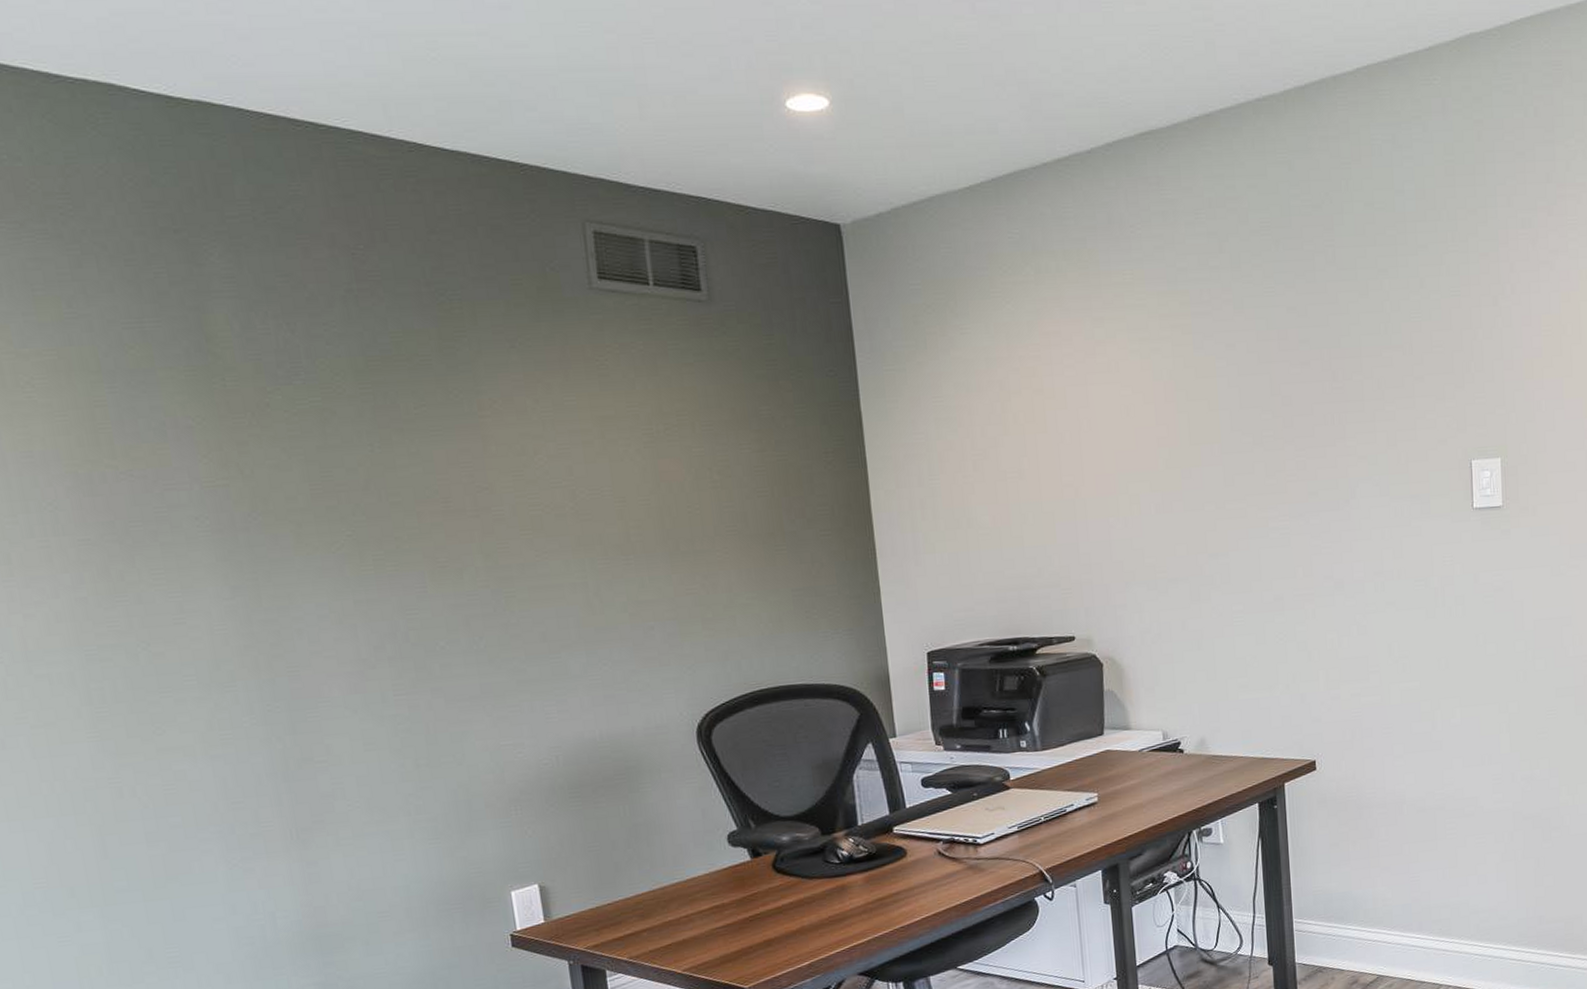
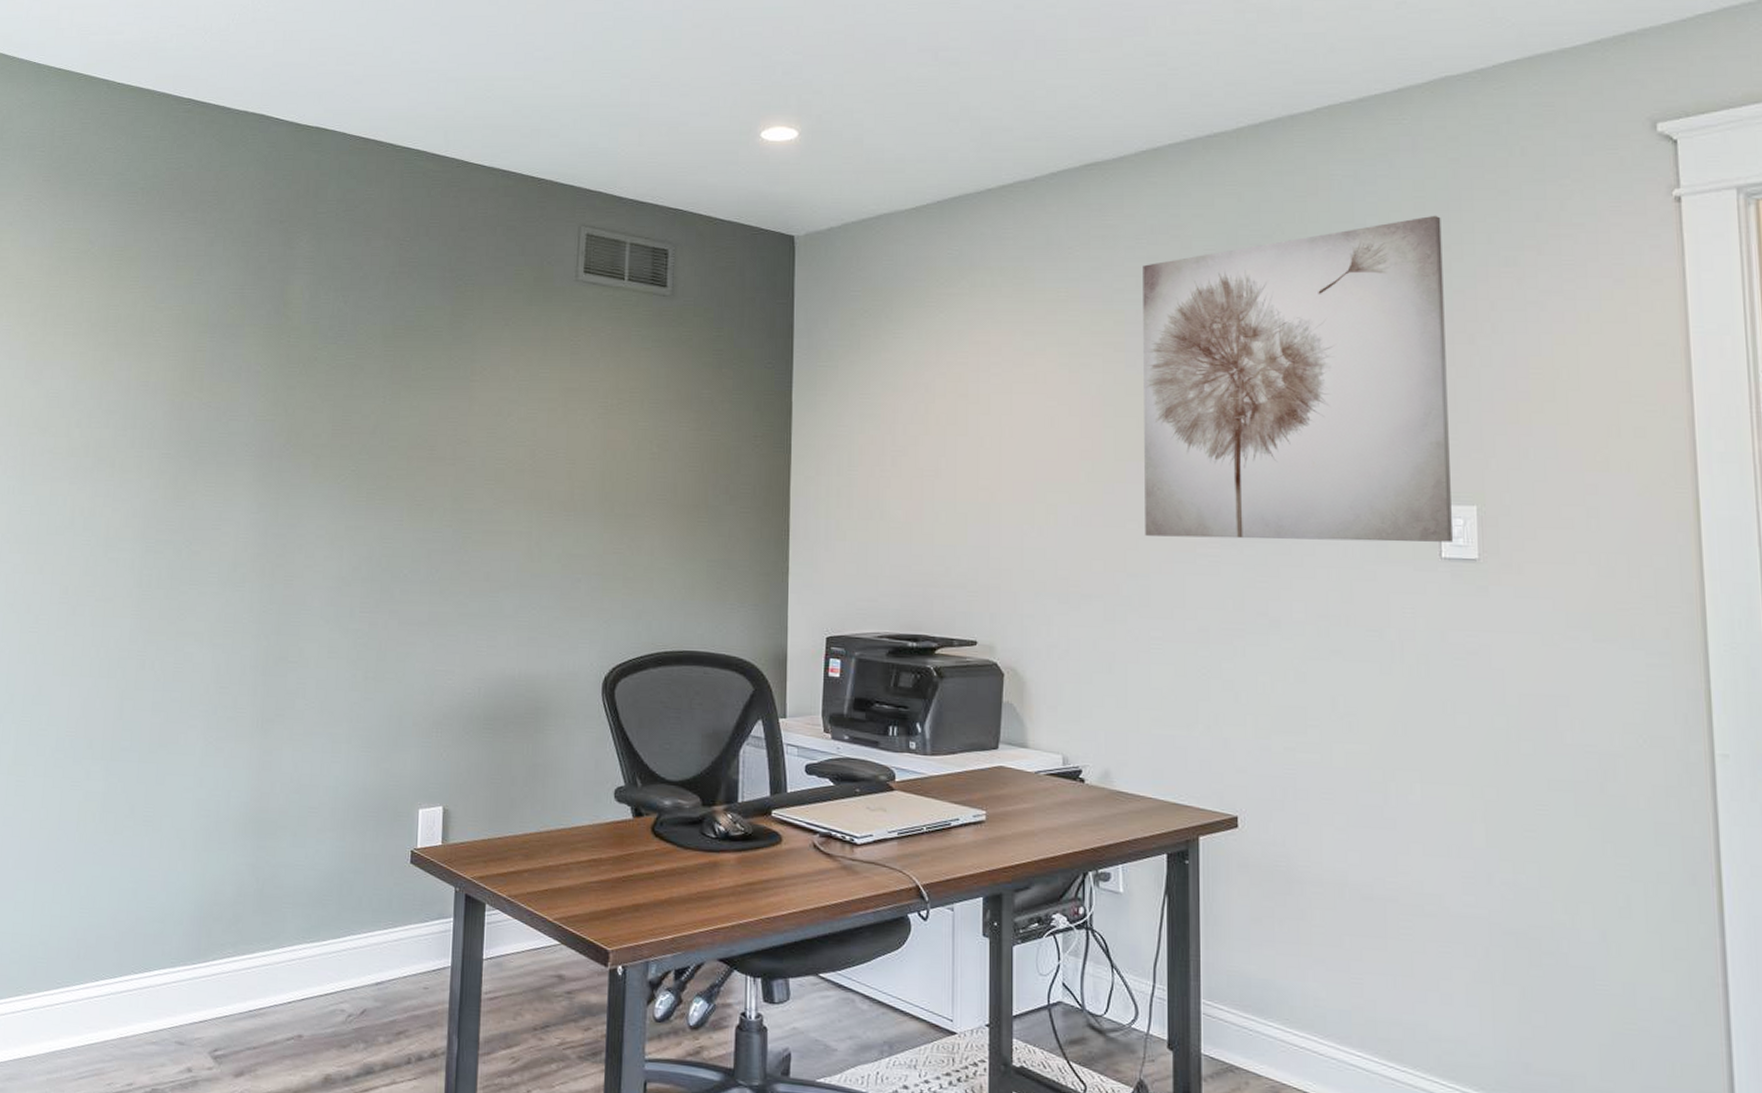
wall art: none [1203,179,1482,516] -> present [1143,215,1453,542]

